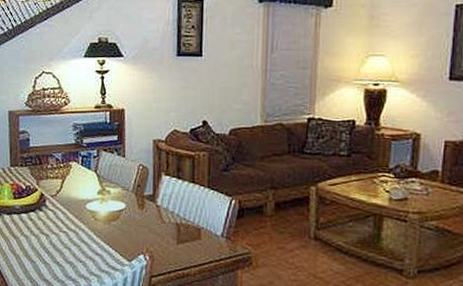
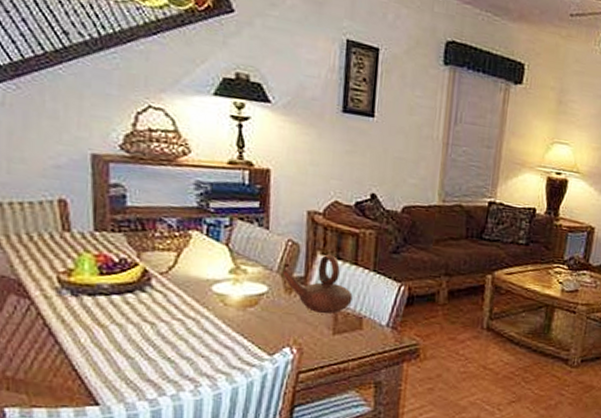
teapot: none [136,175,192,226] -> present [282,254,353,314]

